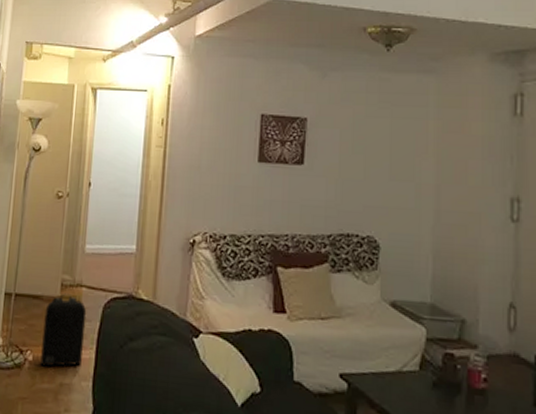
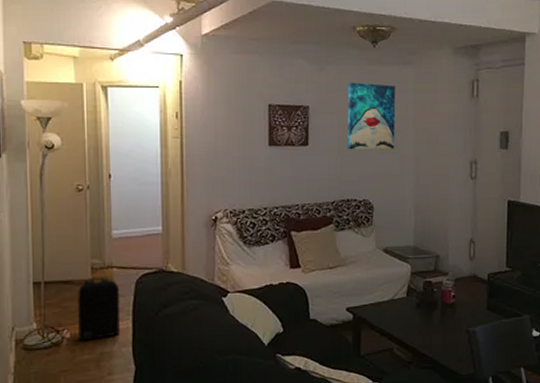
wall art: none [349,92,413,176] -> present [347,82,396,150]

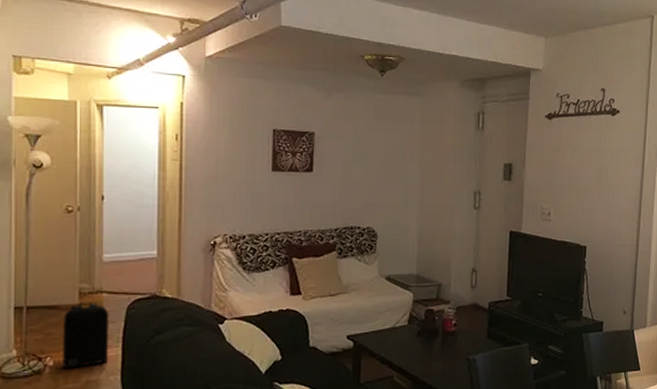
wall art: present [347,82,396,150] -> none [352,110,402,178]

